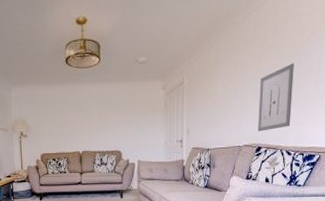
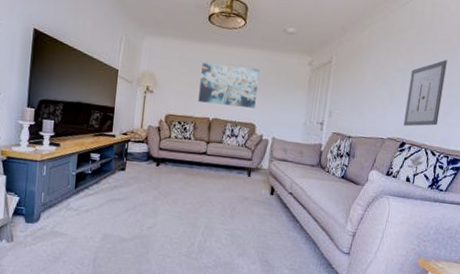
wall art: none [66,101,119,139] -> present [198,62,259,108]

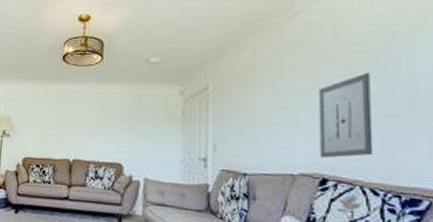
wall art: present [198,62,259,108] -> none [56,102,122,146]

